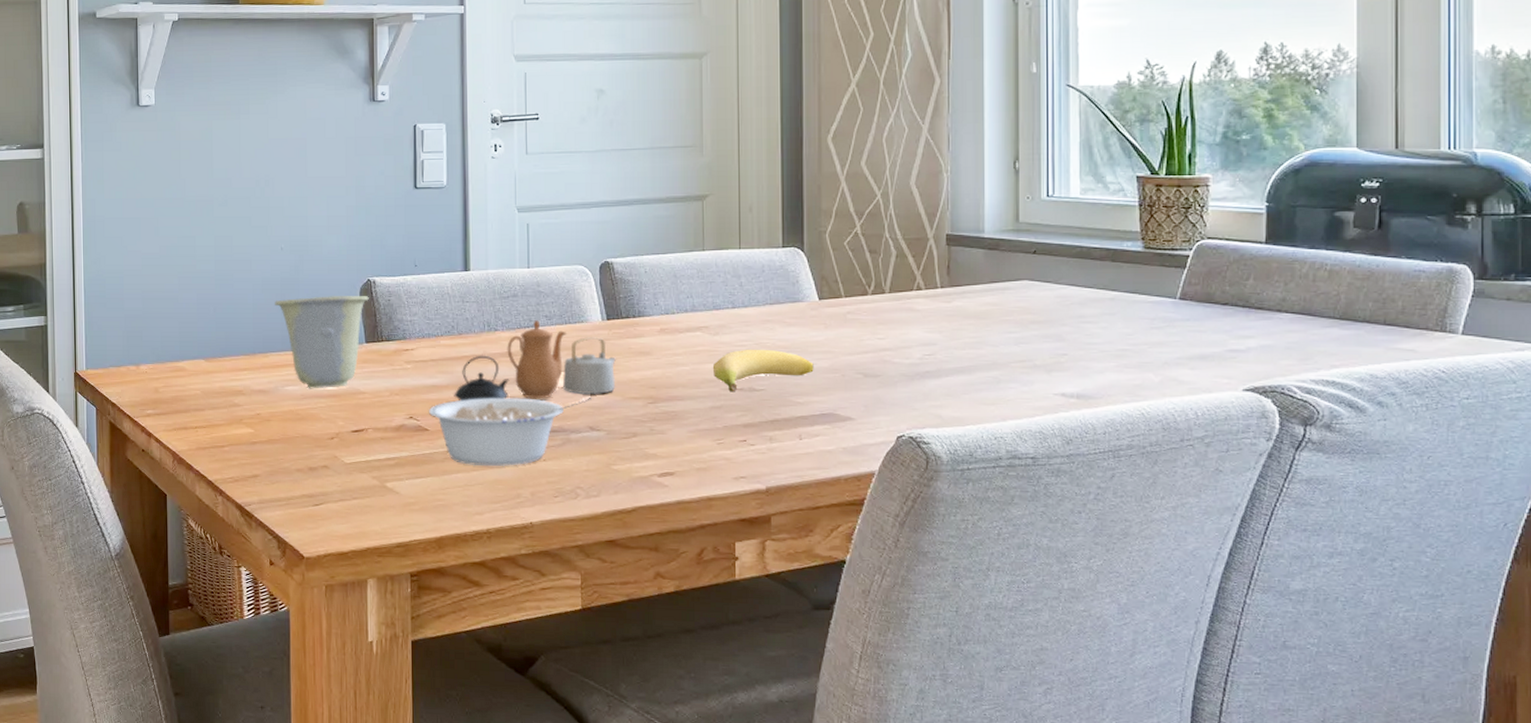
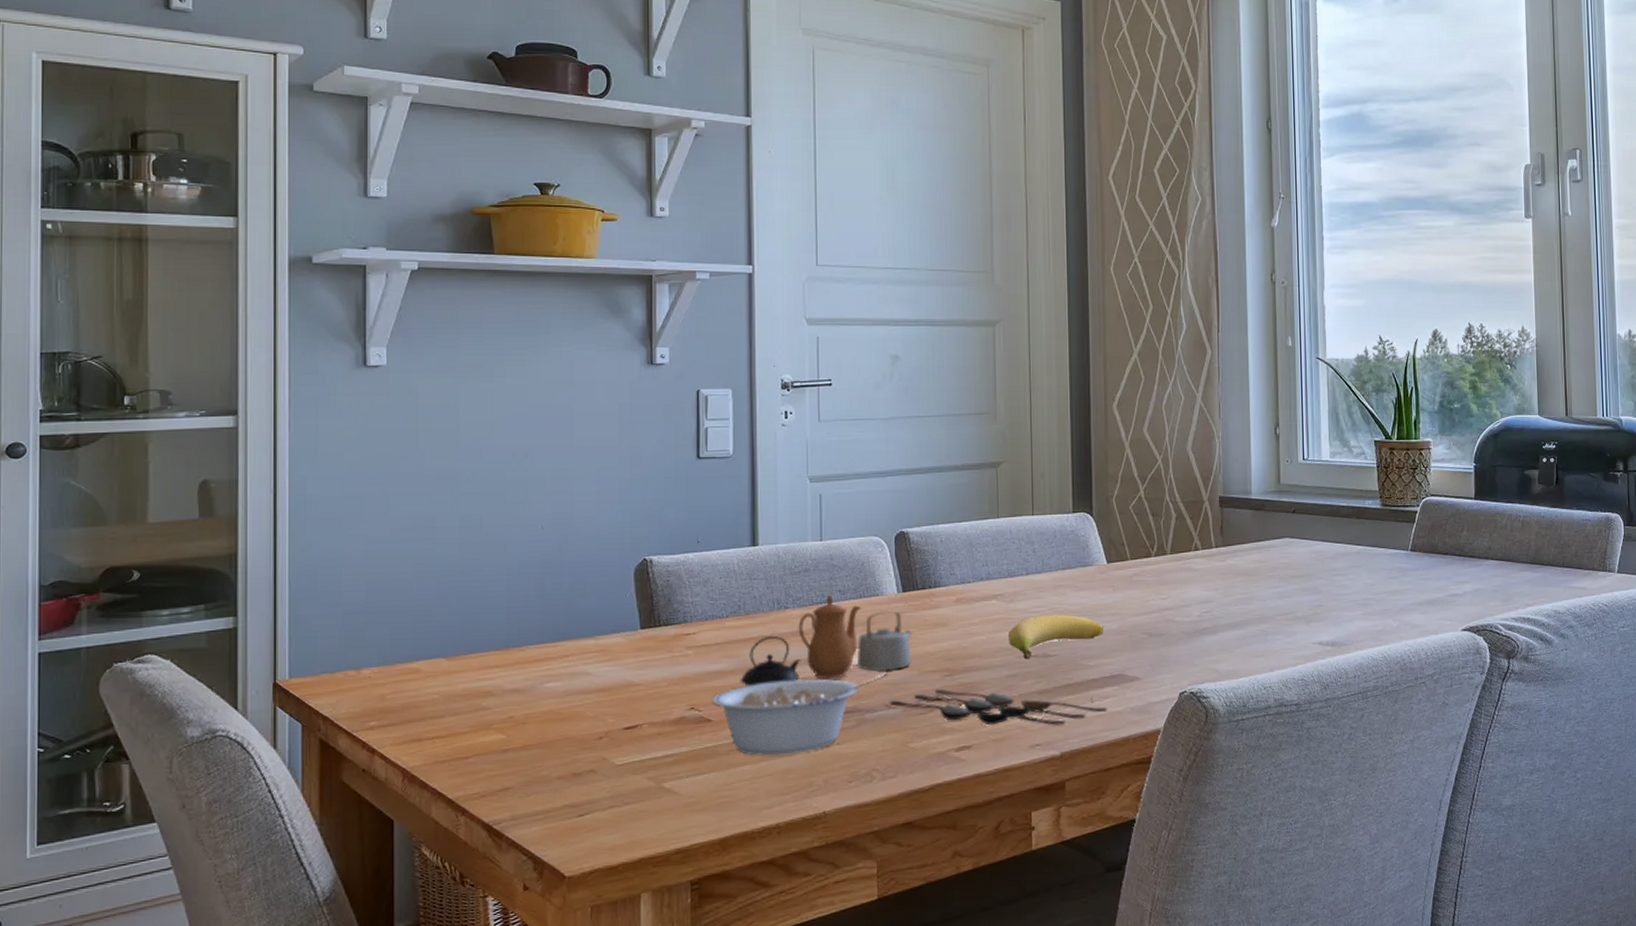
cup: present [275,296,369,389] -> none [533,577,645,685]
spoon: none [593,415,817,460] -> present [889,688,1108,726]

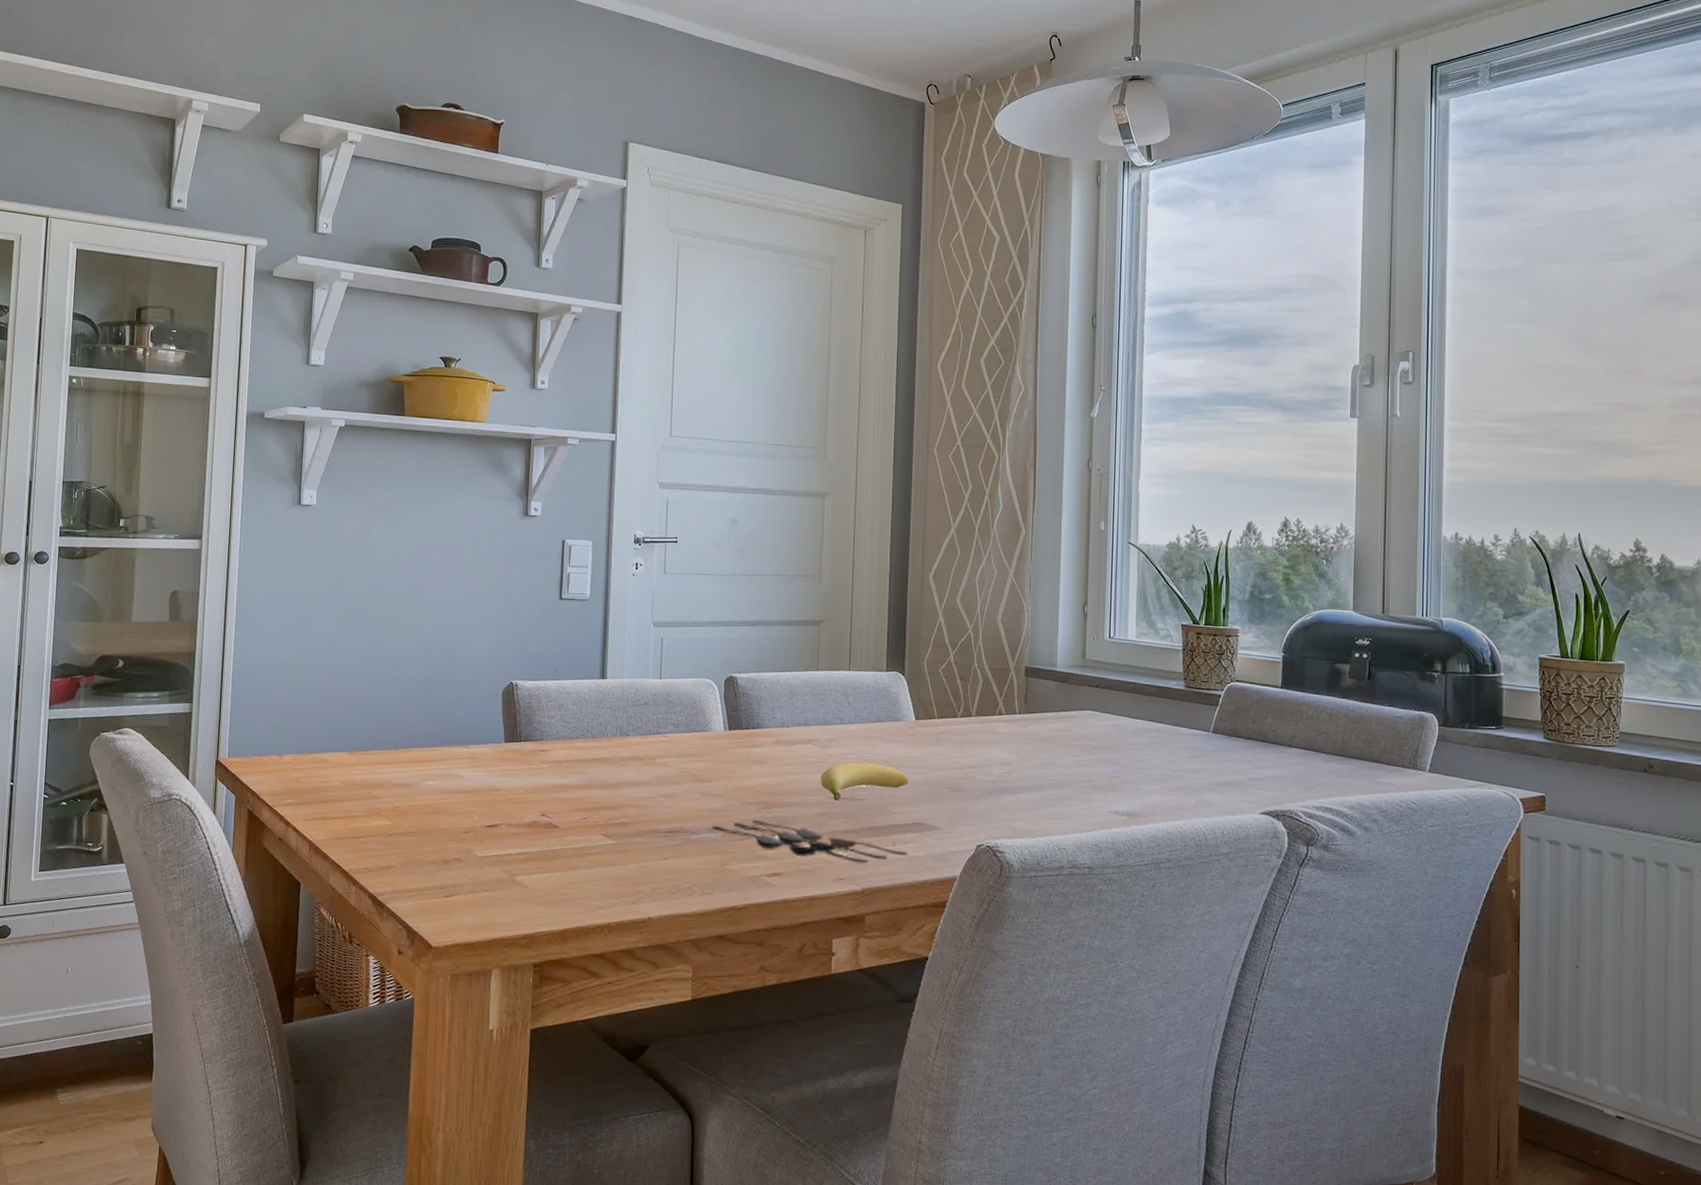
legume: present [711,674,887,757] -> none [559,798,711,864]
teapot: present [740,595,913,687] -> none [584,727,736,802]

